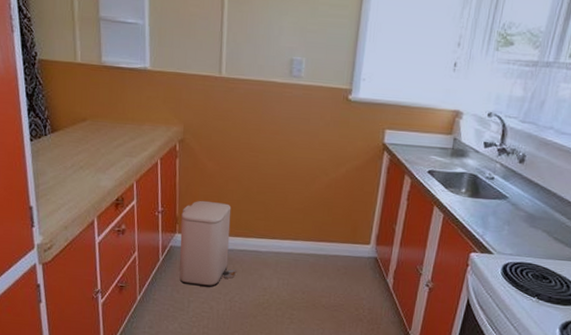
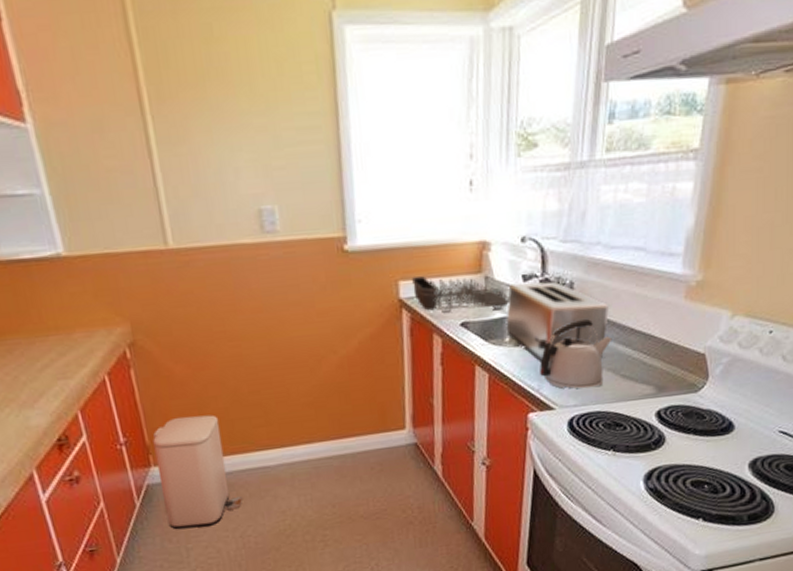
dish rack: none [395,129,470,166] -> present [412,276,509,314]
toaster: none [464,147,552,222] -> present [506,281,609,363]
kettle: none [486,185,551,243] -> present [540,318,612,389]

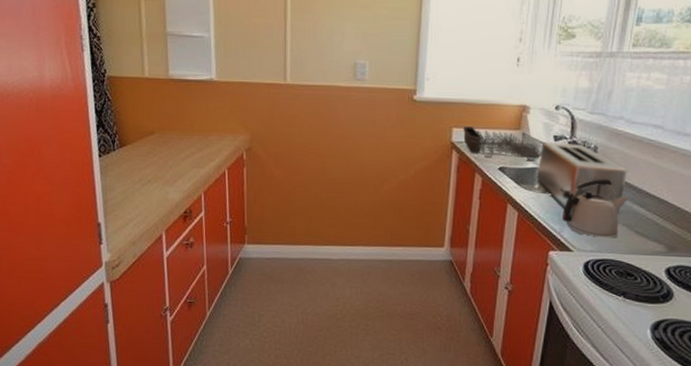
pedal bin: present [152,414,243,530] -> none [249,209,308,300]

